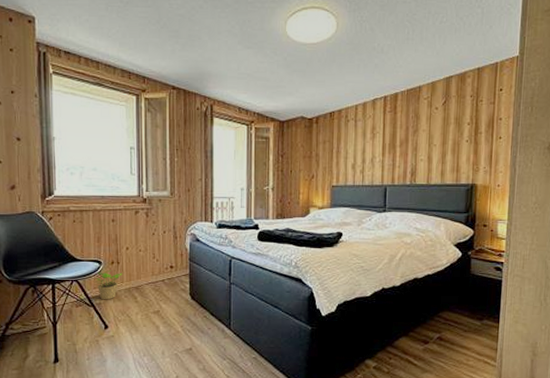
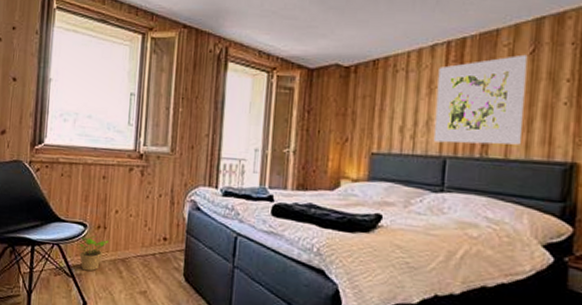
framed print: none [377,105,441,175] -> present [433,54,528,145]

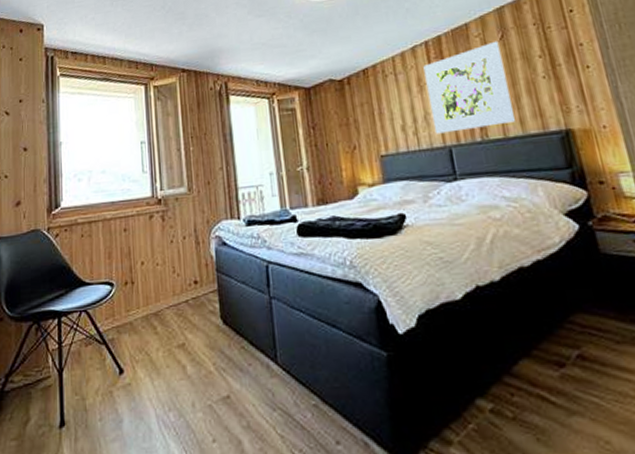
potted plant: present [77,235,108,271] -> none [105,293,138,334]

